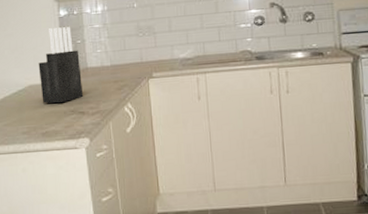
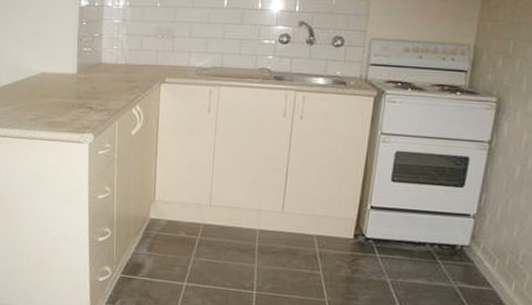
knife block: present [38,27,84,104] -> none [52,17,95,96]

